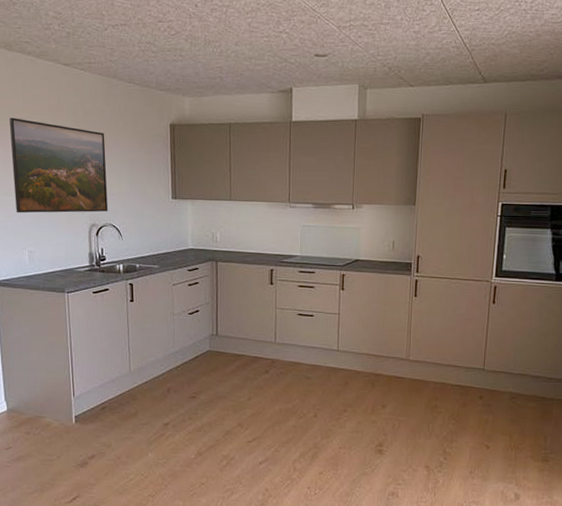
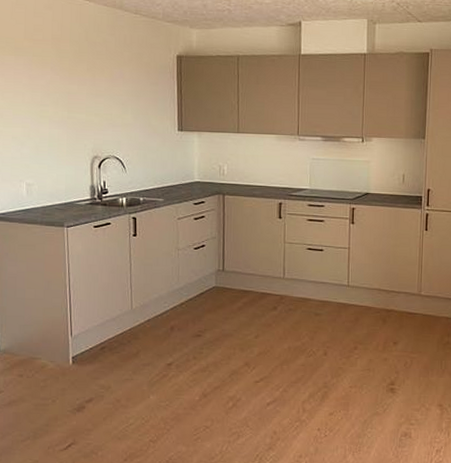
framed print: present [9,117,108,213] -> none [9,47,112,145]

